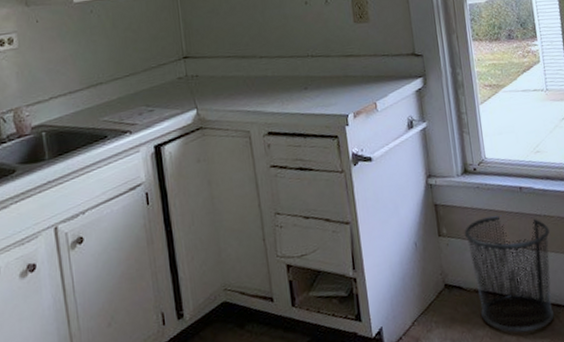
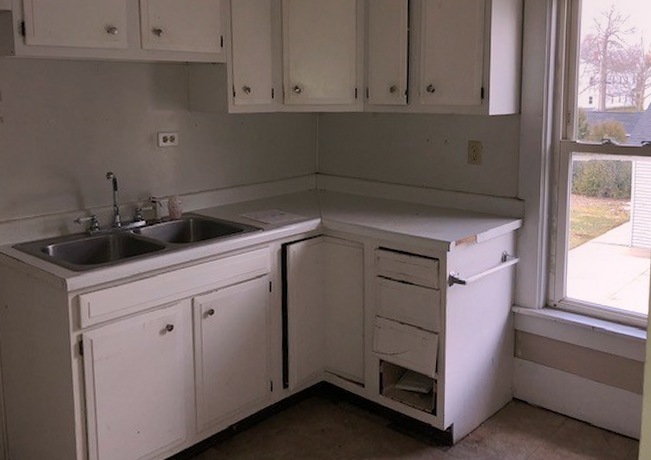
waste bin: present [464,215,554,333] -> none [536,347,613,448]

